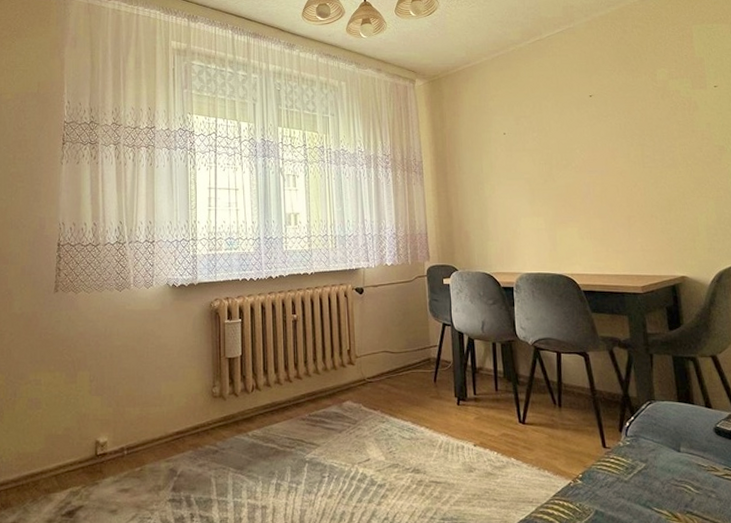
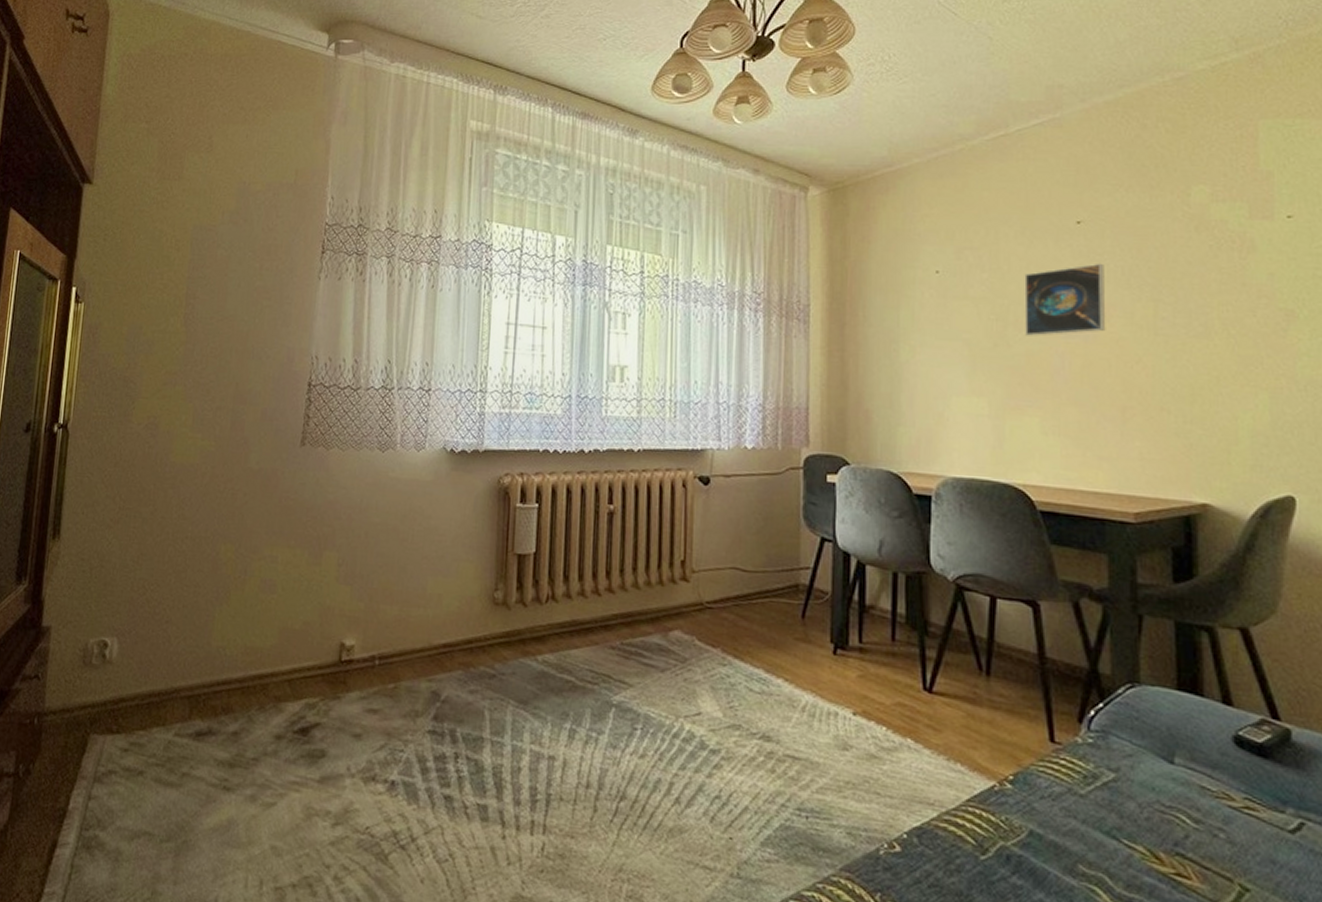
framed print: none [560,122,614,173] -> present [1024,263,1106,336]

